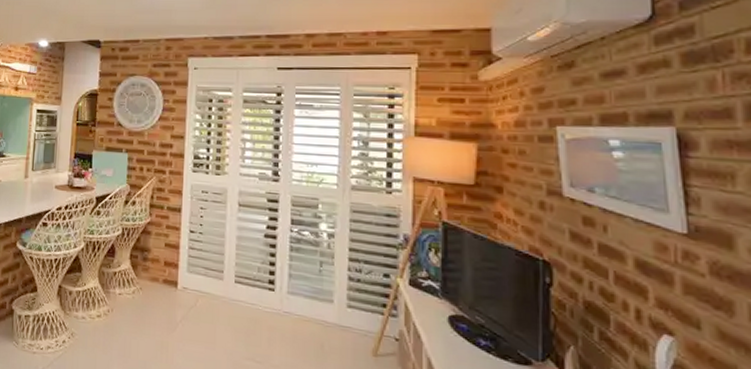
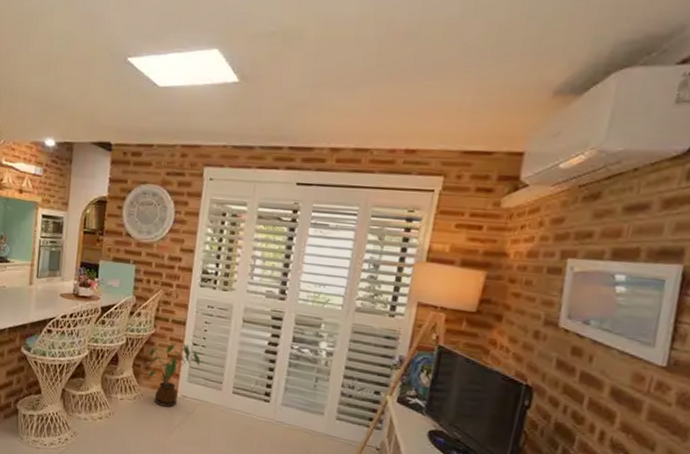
house plant: none [146,231,200,301] -> present [148,343,201,407]

